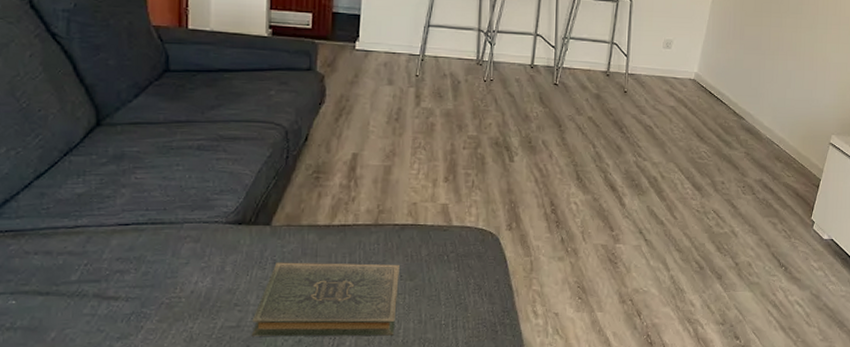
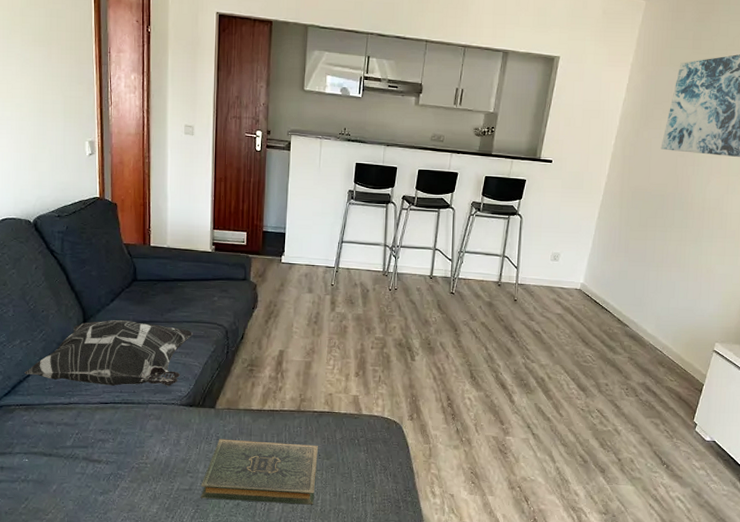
decorative pillow: none [12,120,244,202] -> present [25,320,194,386]

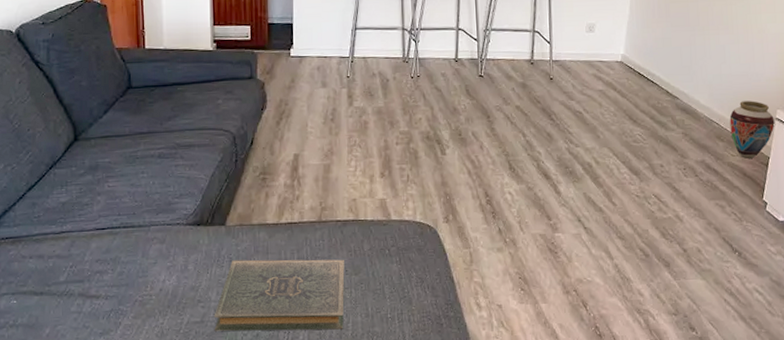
decorative pillow: present [25,320,194,386] -> none [10,133,198,209]
vase: none [671,333,712,384] -> present [729,101,775,159]

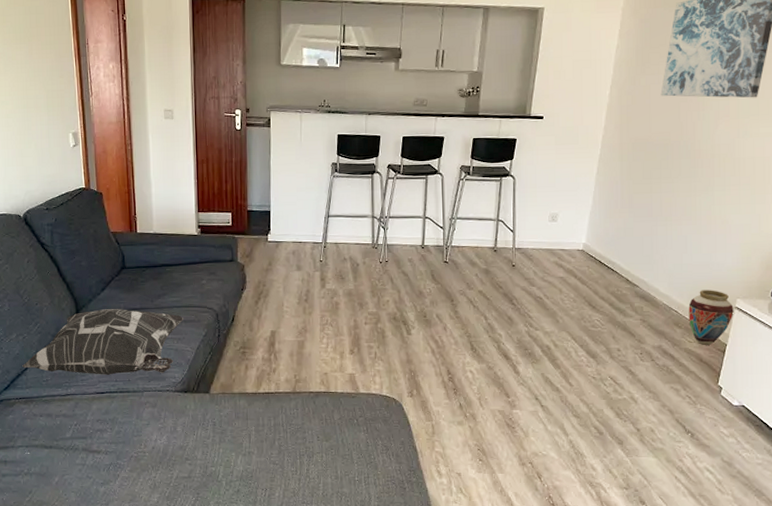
decorative pillow: none [10,133,198,209] -> present [22,309,184,375]
book: present [214,259,345,331] -> none [199,424,317,489]

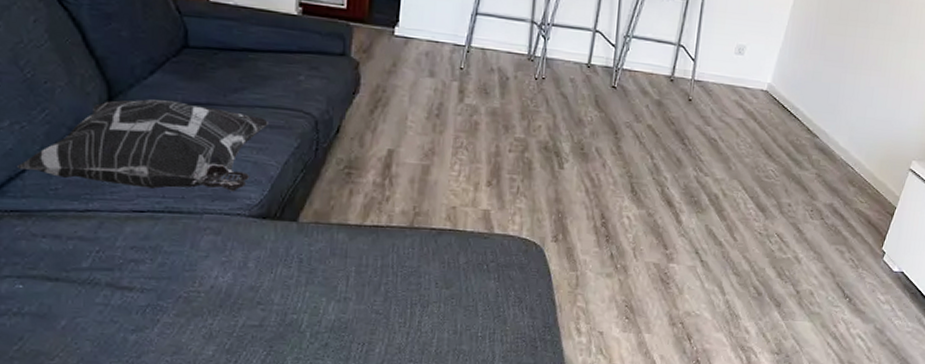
vase: present [688,290,734,345] -> none [863,148,908,207]

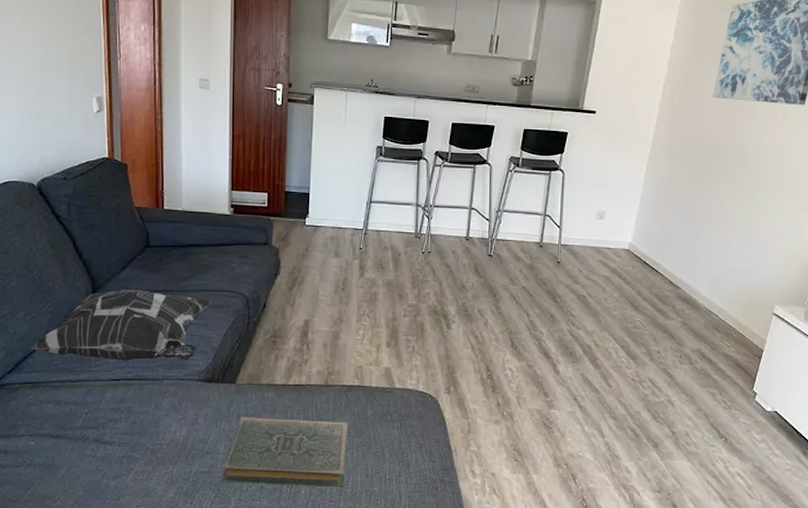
book: none [275,261,437,345] -> present [221,417,349,487]

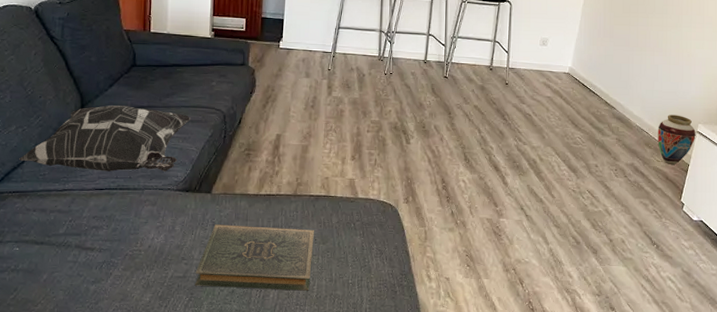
vase: none [728,295,772,350] -> present [657,115,696,165]

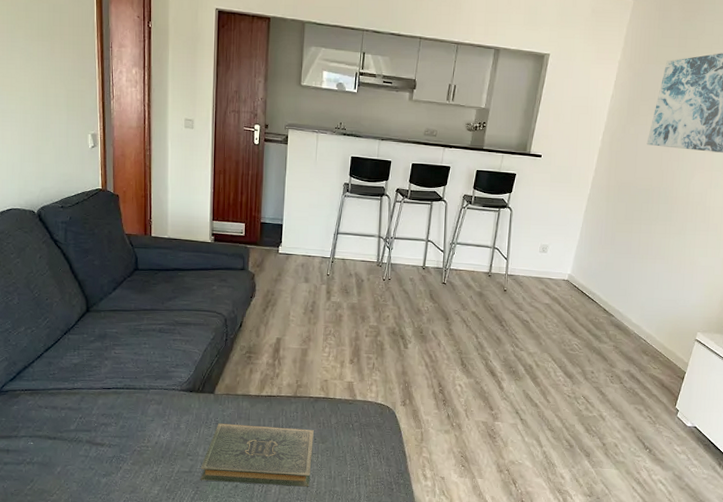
decorative pillow: present [19,105,191,172] -> none [29,308,194,372]
vase: present [657,115,696,165] -> none [655,322,694,372]

